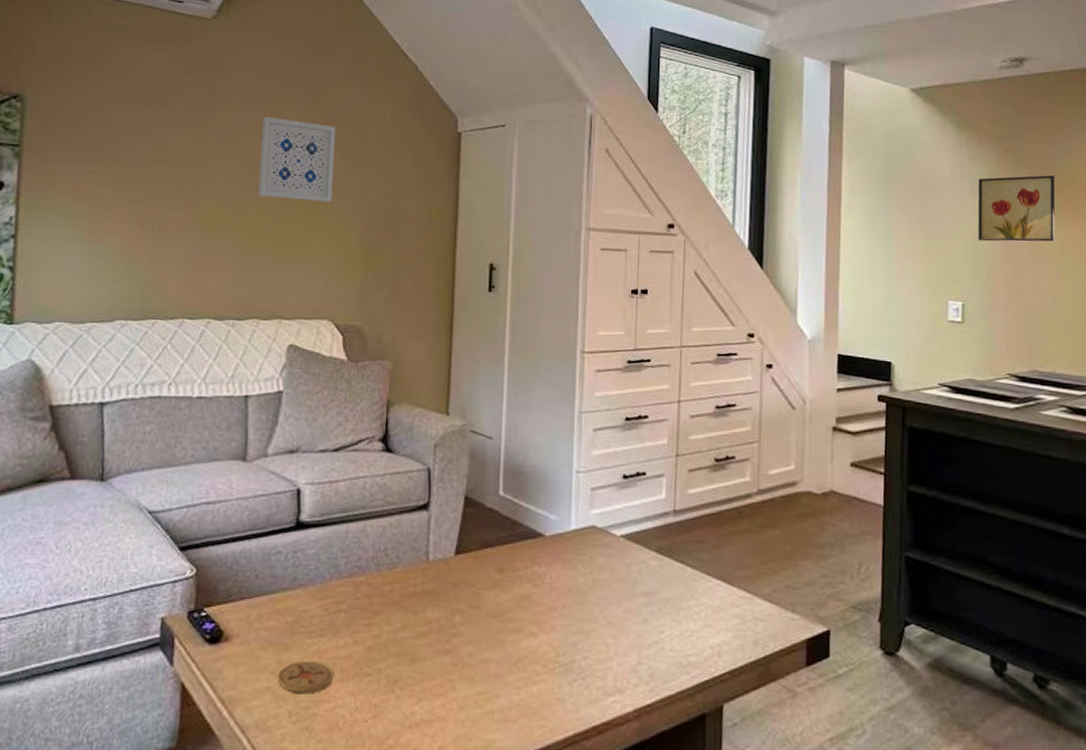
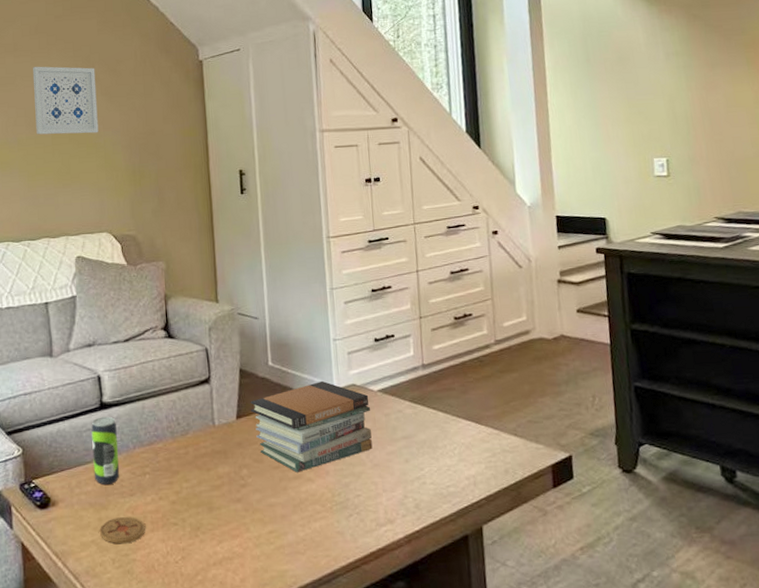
beverage can: none [279,538,313,622] -> present [91,416,120,486]
book stack: none [473,518,610,624] -> present [250,380,373,473]
wall art: present [977,175,1056,242] -> none [671,35,749,102]

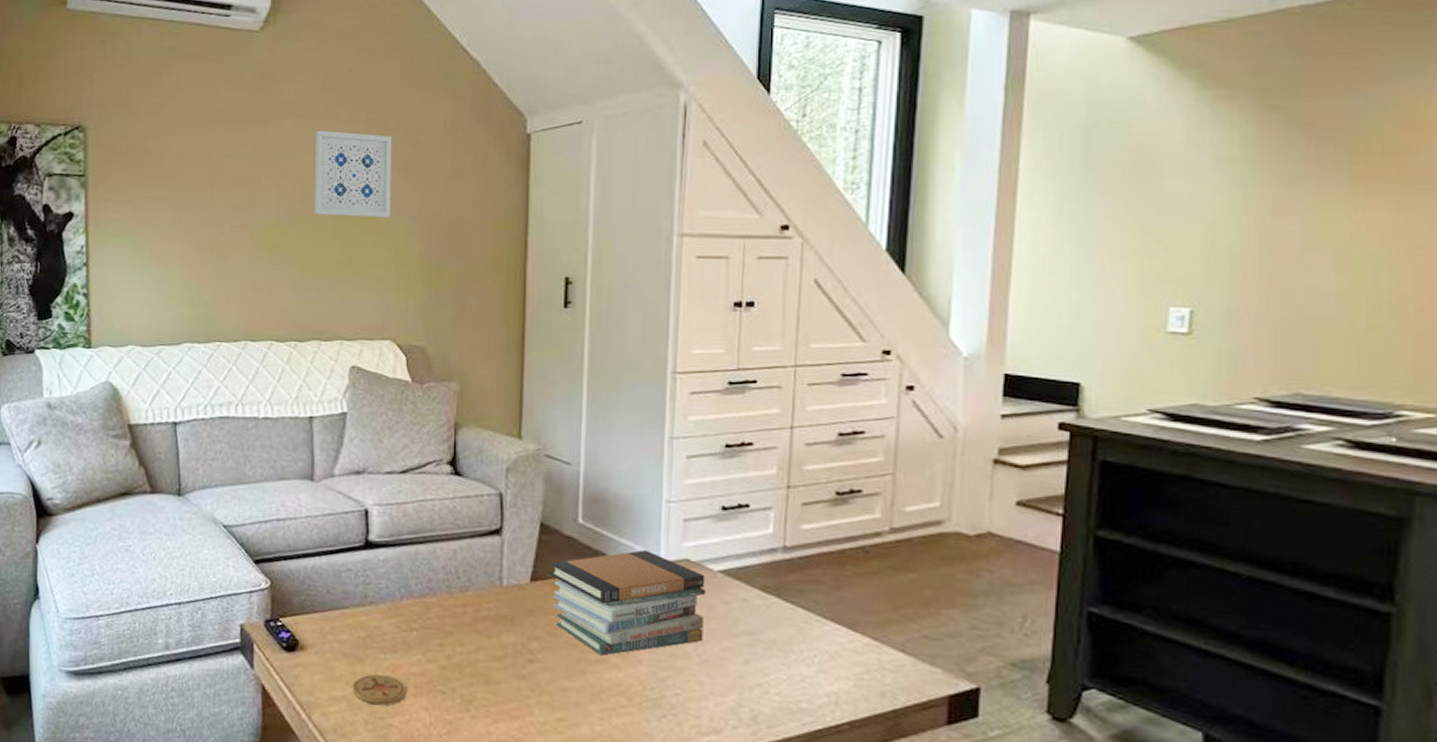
beverage can: present [91,416,120,486] -> none [351,557,383,637]

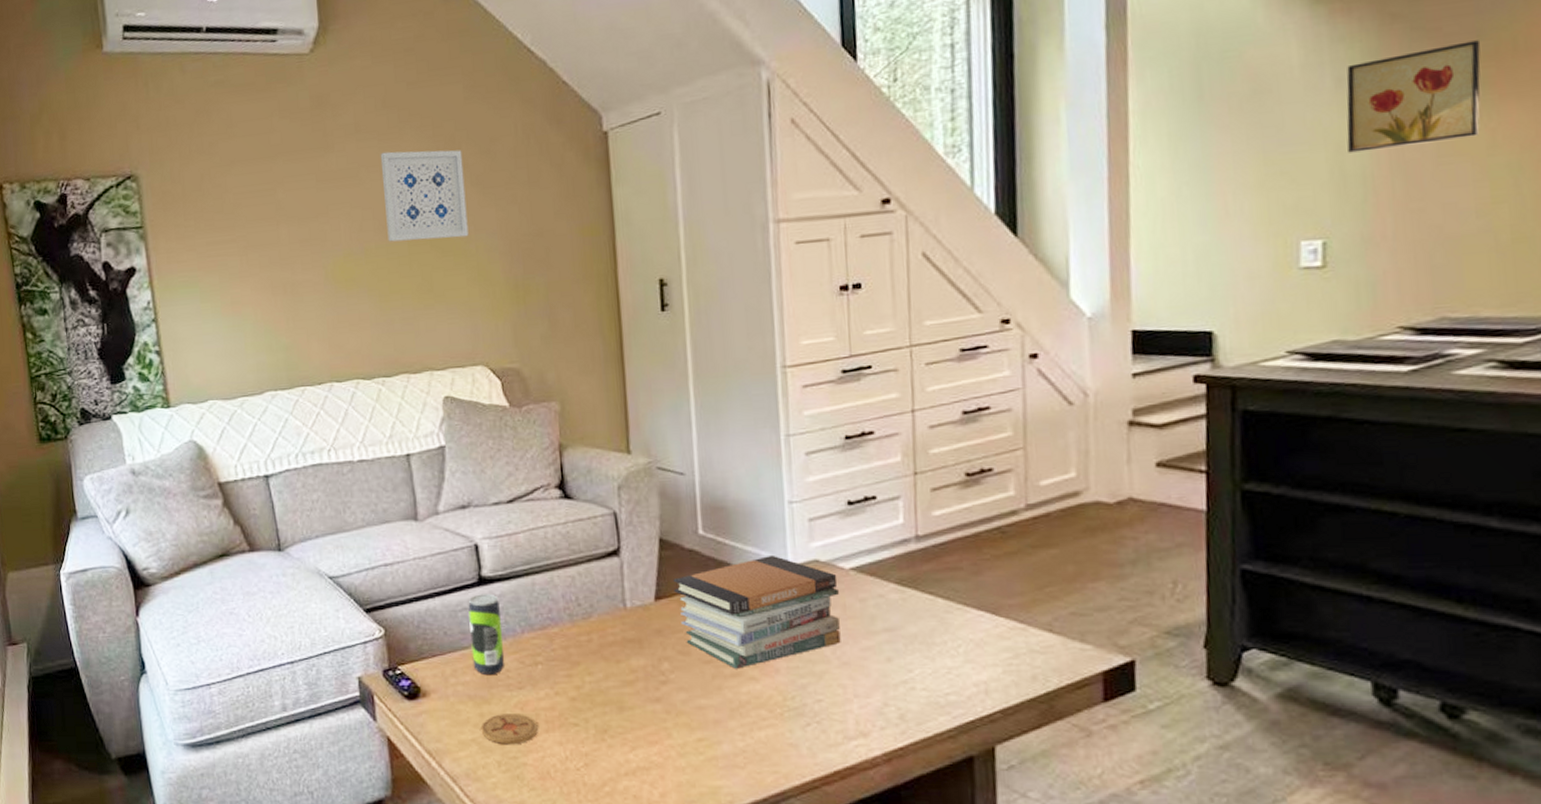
beverage can: none [351,557,383,637] -> present [468,594,505,676]
wall art: none [1221,138,1352,230] -> present [1346,40,1481,153]

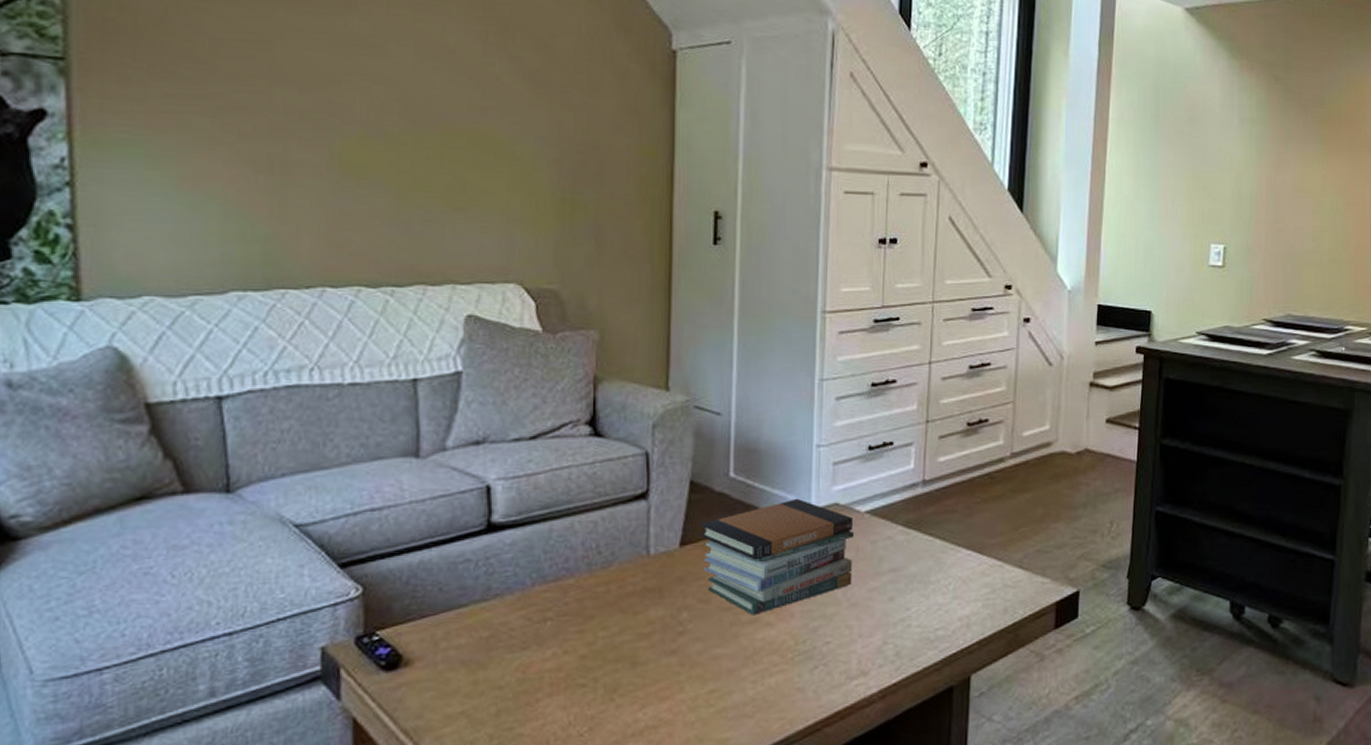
wall art: present [380,150,469,242] -> none [415,25,516,137]
beverage can: present [468,594,505,676] -> none [470,542,510,637]
coaster: present [480,714,539,745] -> none [472,678,542,715]
wall art: present [1346,40,1481,153] -> none [1244,107,1322,180]

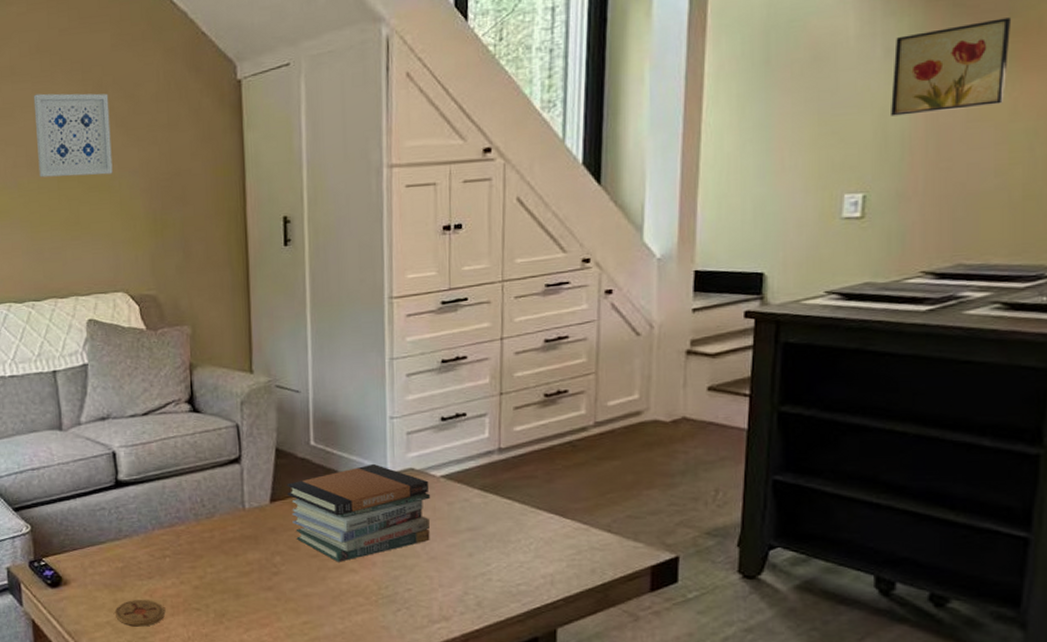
wall art: none [415,25,516,137] -> present [33,93,113,178]
coaster: none [472,678,542,715] -> present [114,600,166,627]
wall art: none [1244,107,1322,180] -> present [891,17,1012,116]

